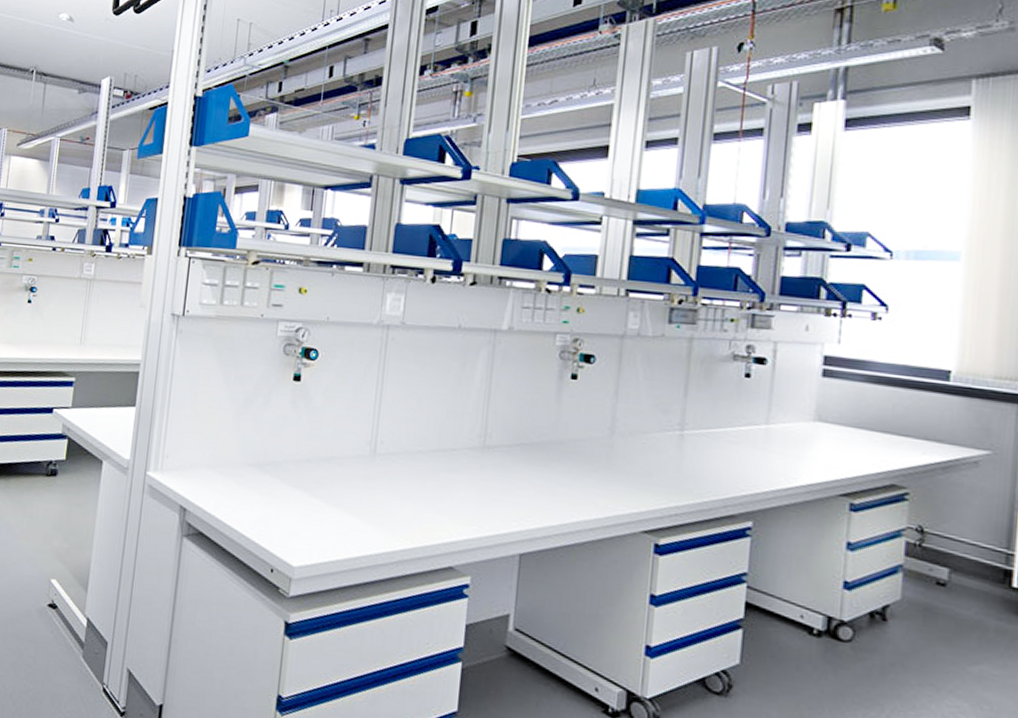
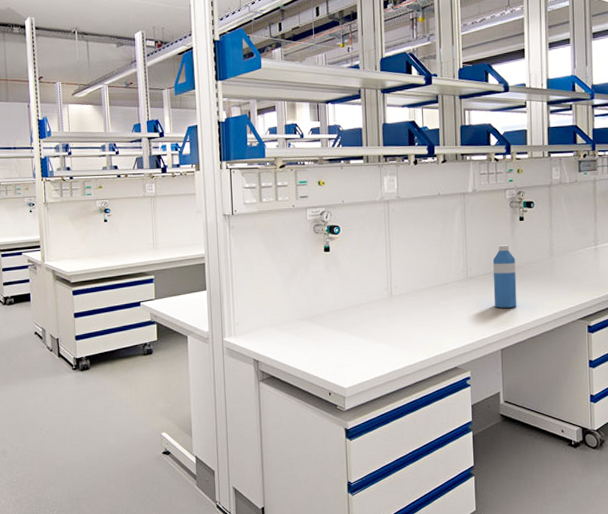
water bottle: none [517,408,558,499] -> present [492,245,517,308]

